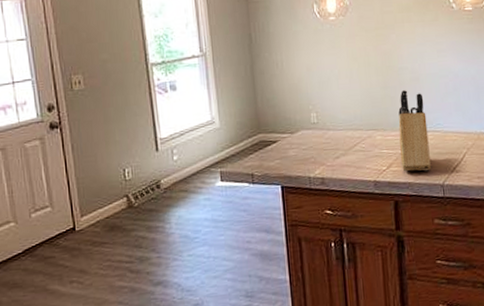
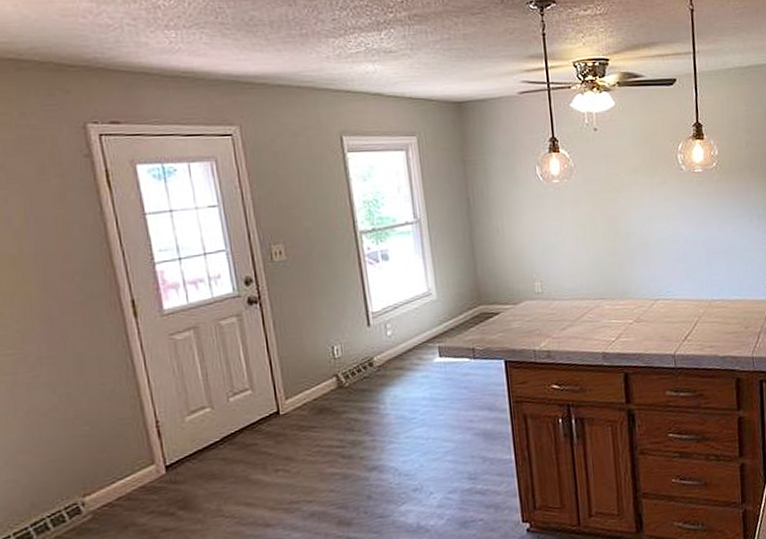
knife block: present [398,89,431,172] -> none [627,255,662,343]

